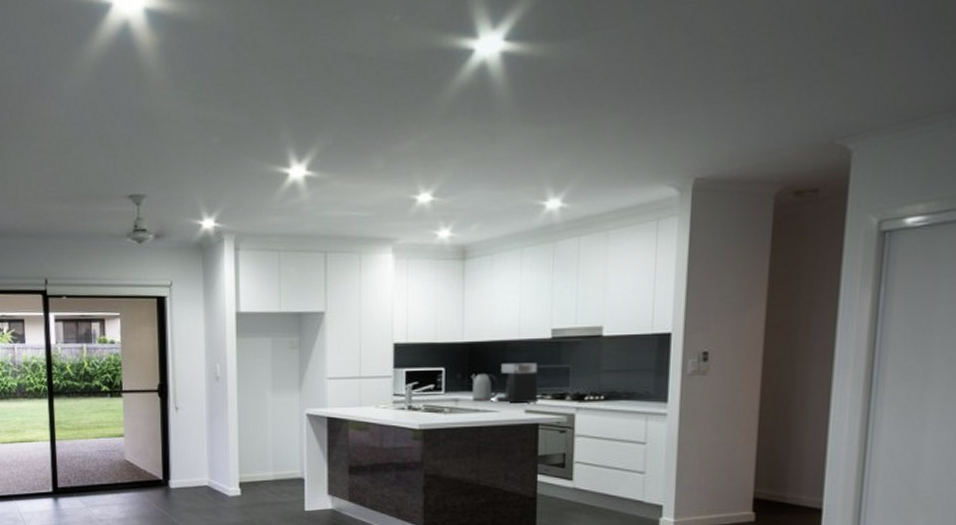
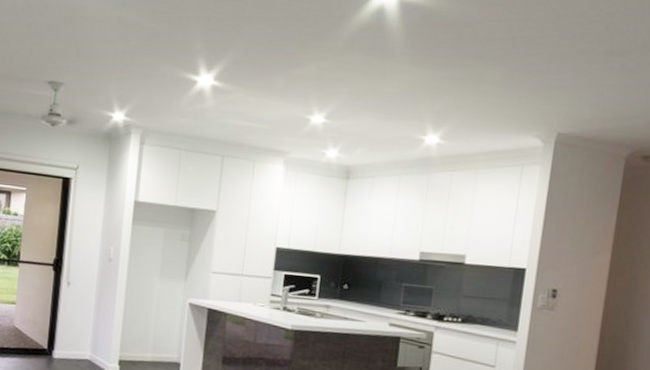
kettle: present [472,372,499,402] -> none [342,284,369,312]
coffee maker: present [496,363,539,403] -> none [363,278,405,318]

